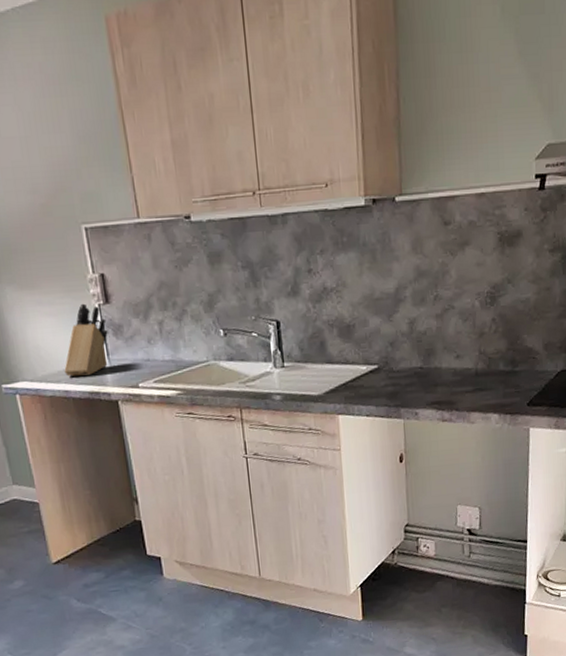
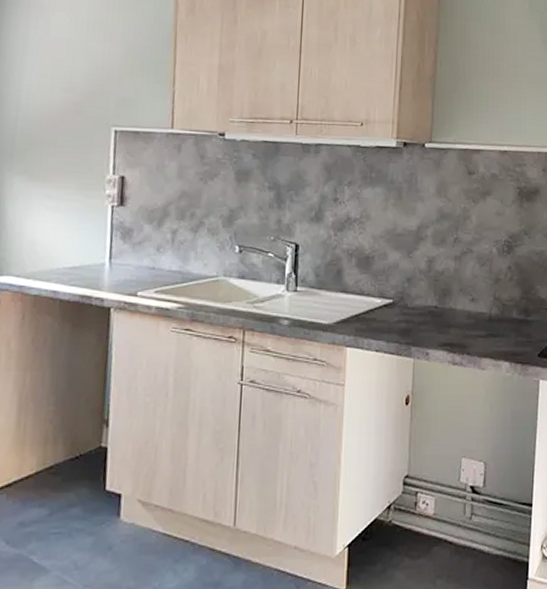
knife block: present [64,303,108,377] -> none [57,203,117,278]

